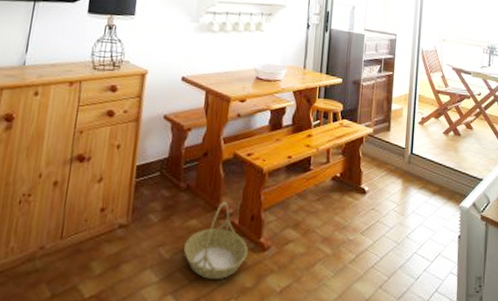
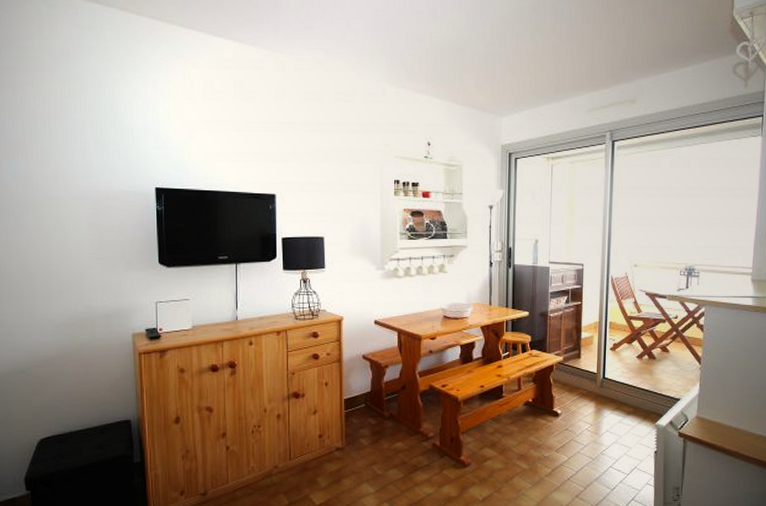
basket: present [184,201,249,279] -> none [394,426,451,490]

